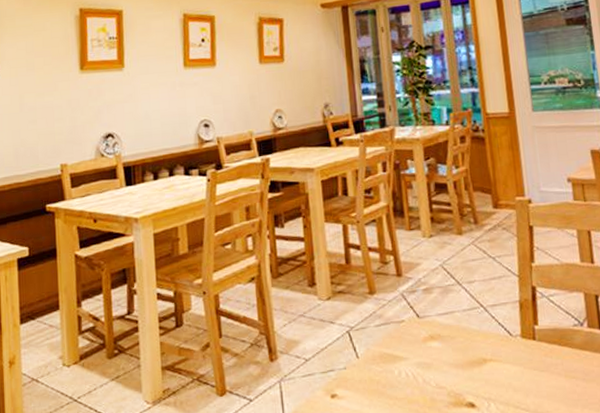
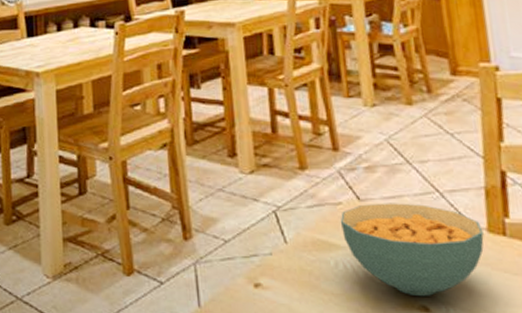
cereal bowl: none [403,318,518,395] -> present [340,203,484,296]

